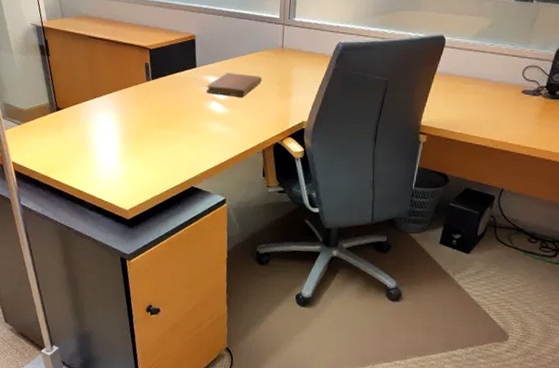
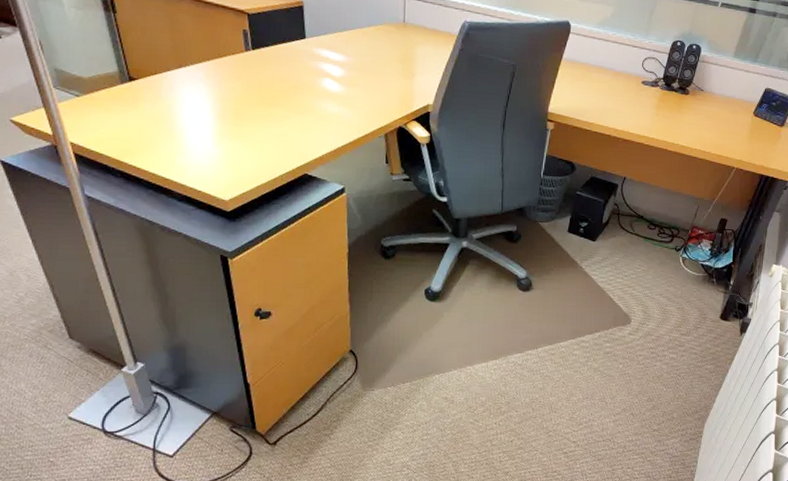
notebook: present [206,73,263,97] -> none [318,46,383,75]

